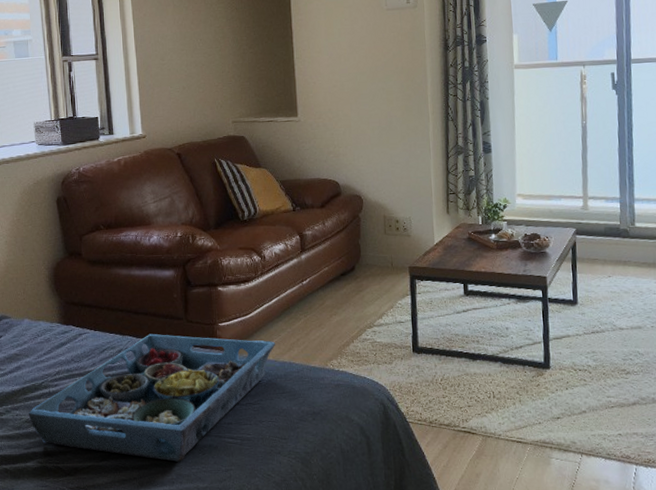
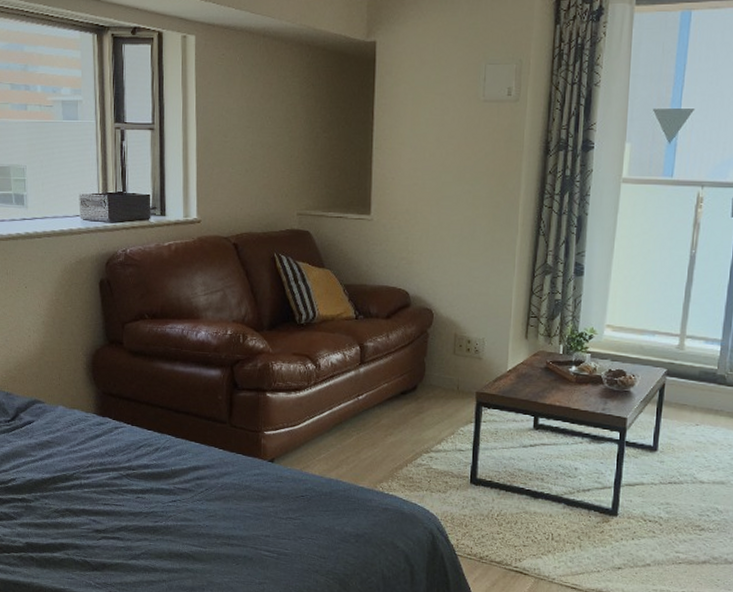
serving tray: present [28,333,276,462] -> none [57,434,324,569]

